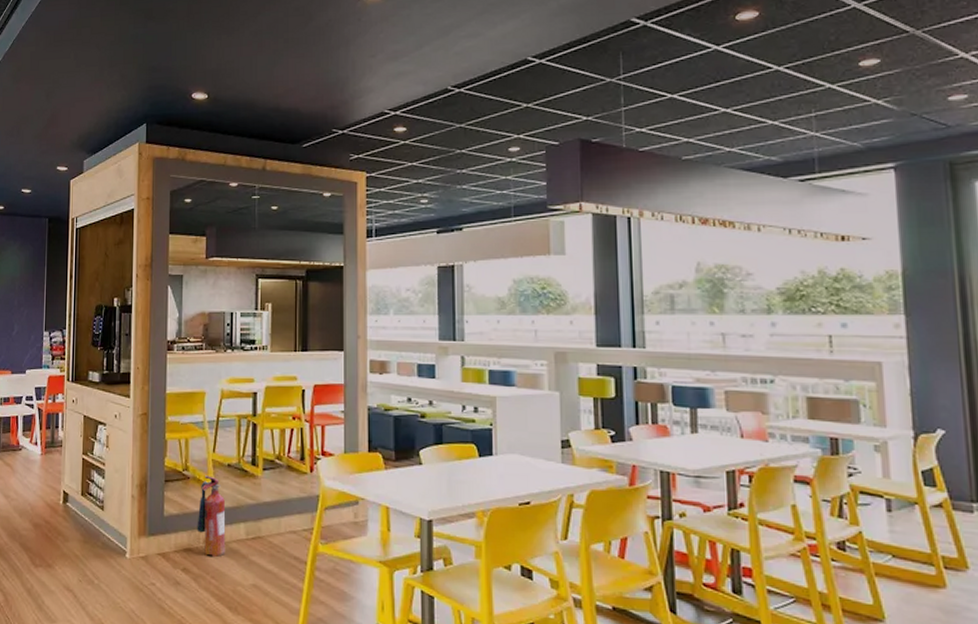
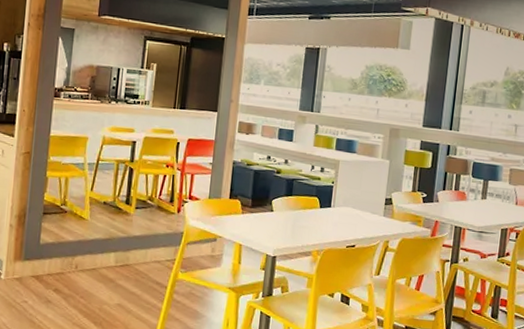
fire extinguisher: present [197,475,226,558] -> none [70,211,98,281]

